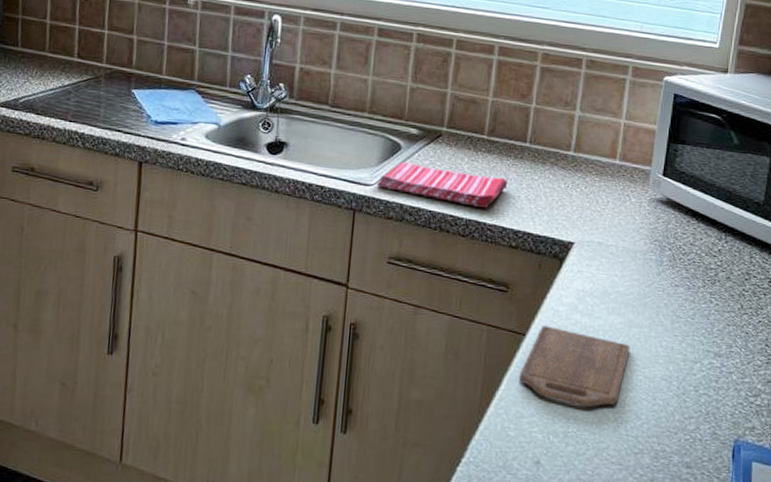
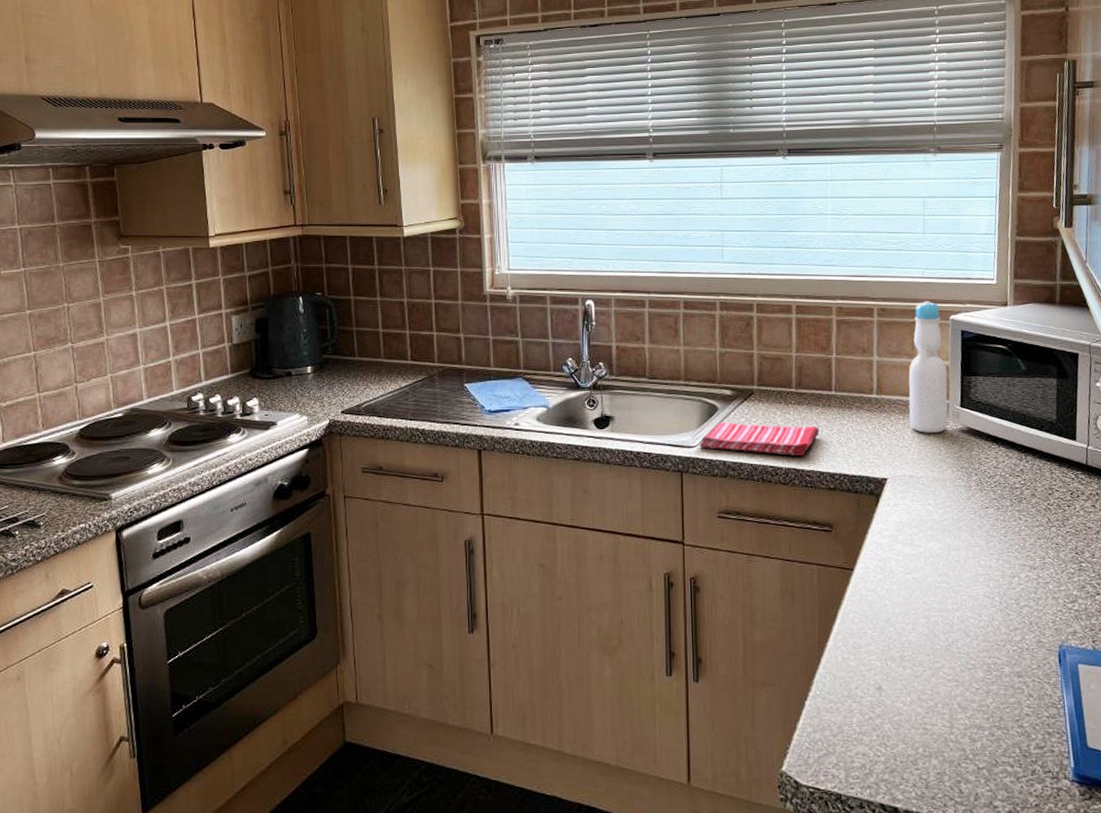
cutting board: present [518,326,631,408] -> none [852,559,952,632]
bottle: none [606,57,654,201] -> present [908,300,948,433]

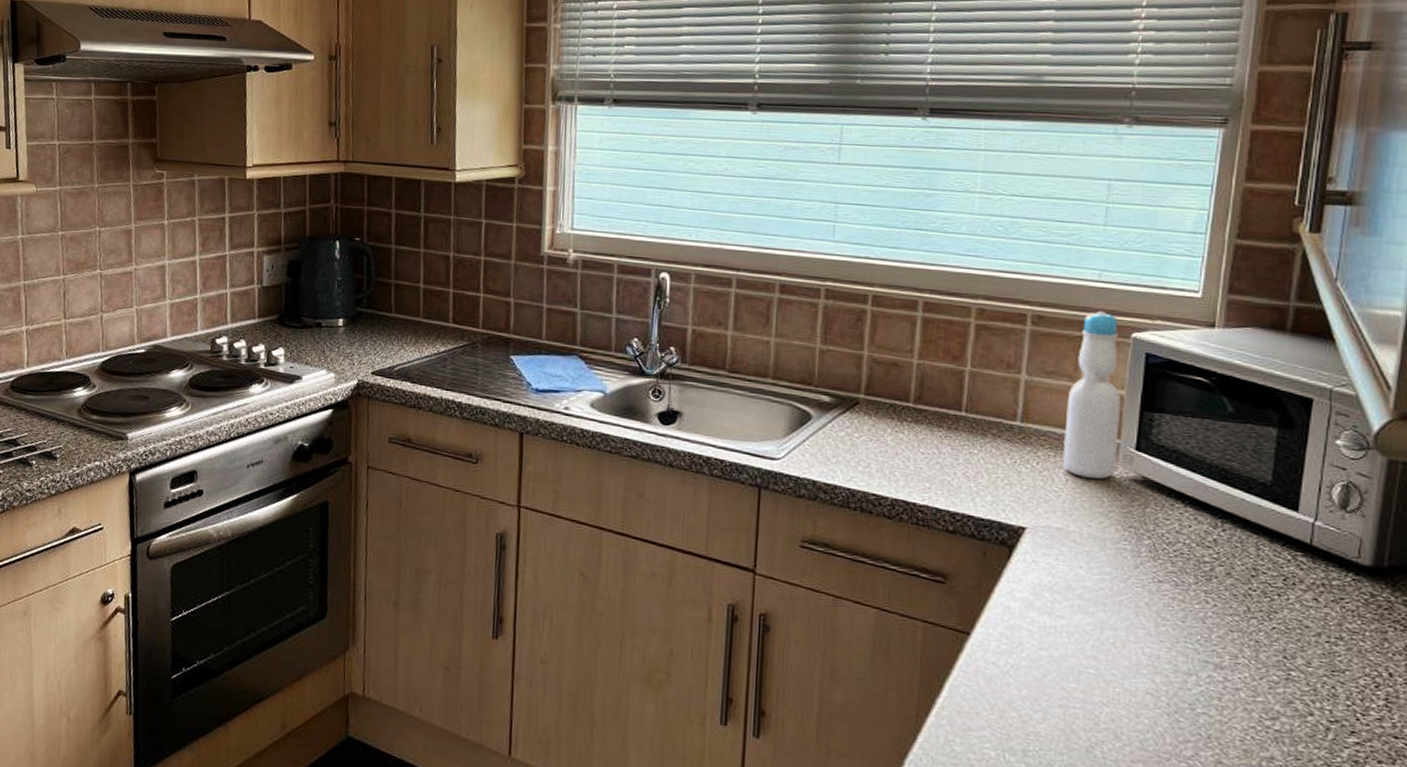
dish towel: present [699,422,820,456] -> none [784,433,941,486]

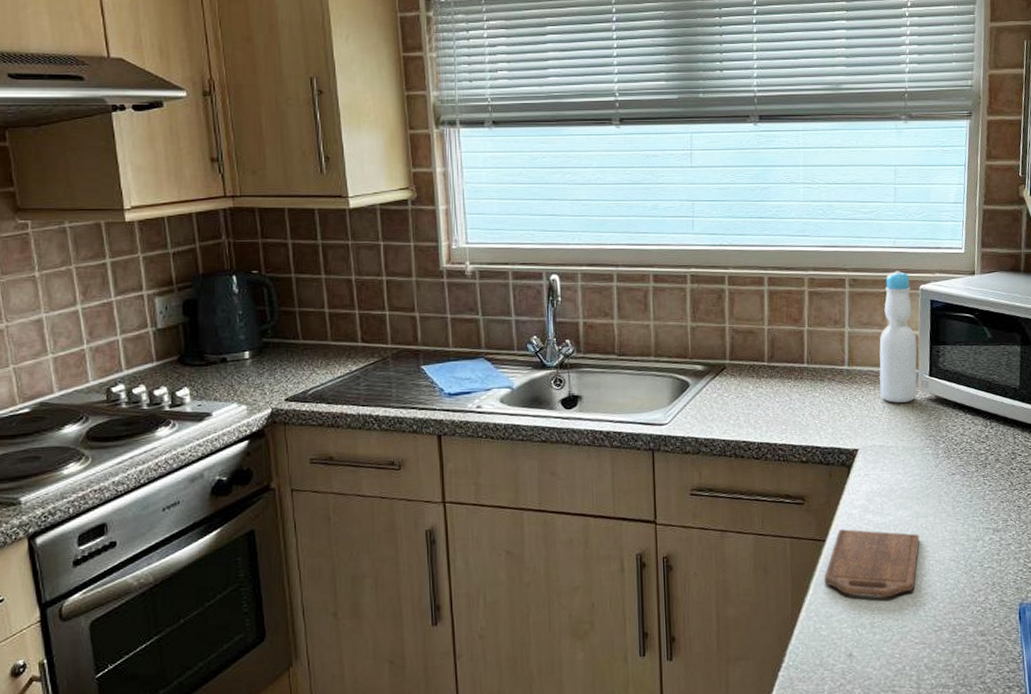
cutting board: none [963,624,1104,724] -> present [824,529,920,598]

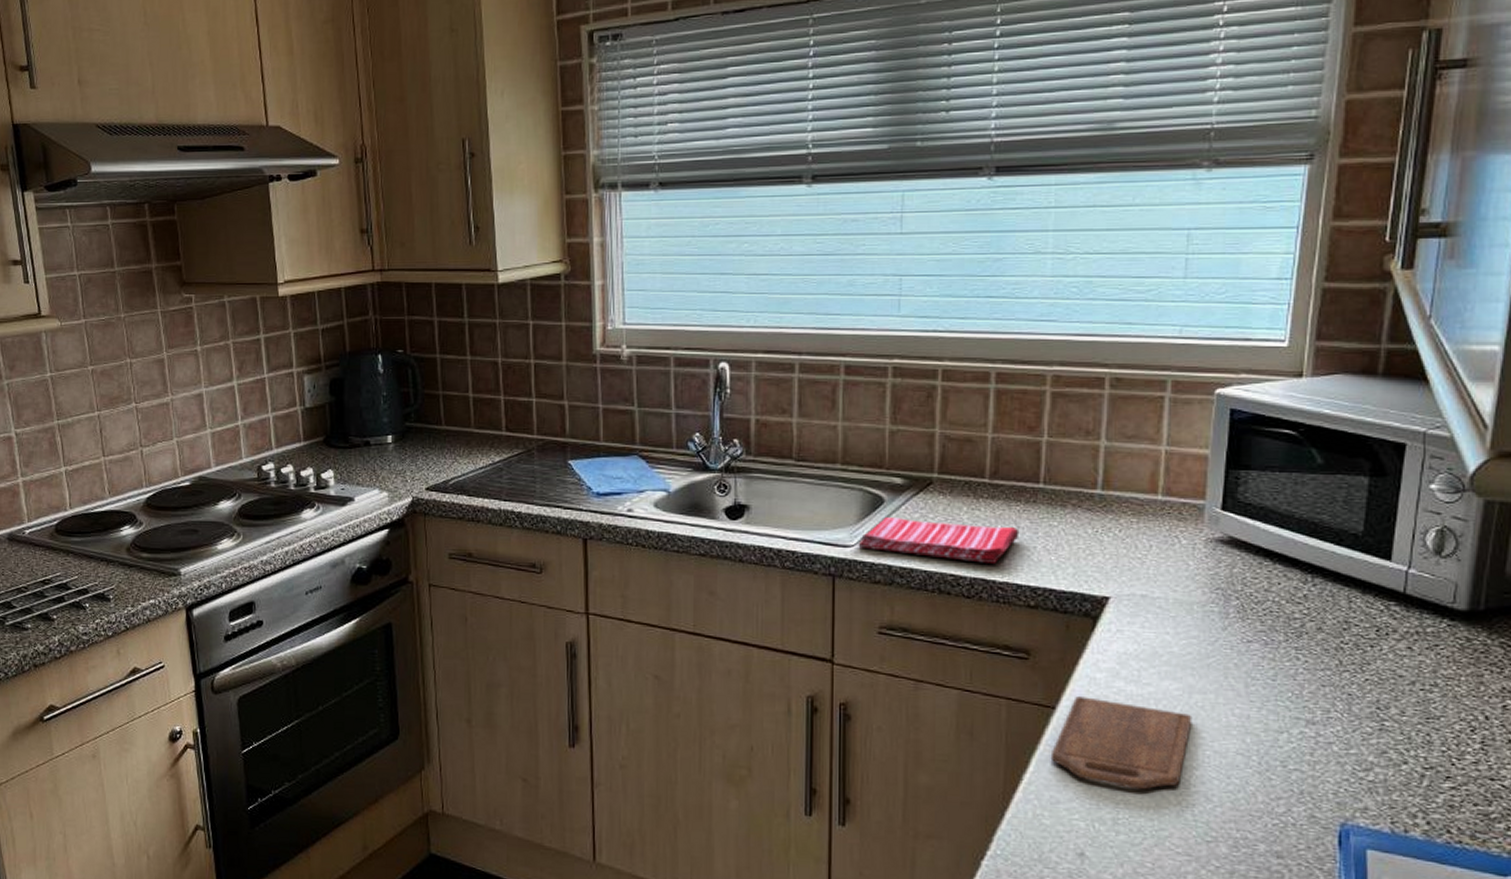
dish towel: none [671,398,792,430] -> present [858,517,1020,563]
bottle: present [879,270,917,403] -> none [1147,368,1206,542]

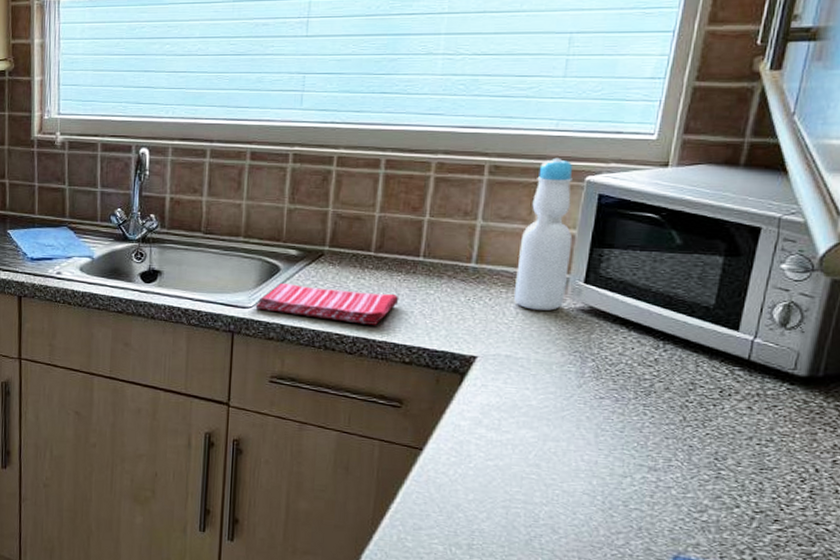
cutting board: present [1050,696,1192,790] -> none [415,440,545,522]
bottle: none [1147,368,1206,542] -> present [514,157,573,311]

